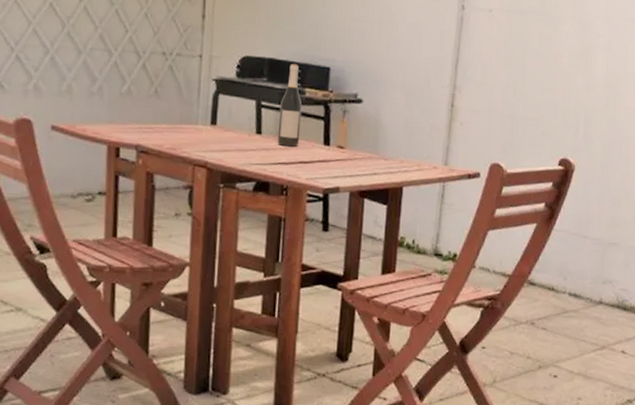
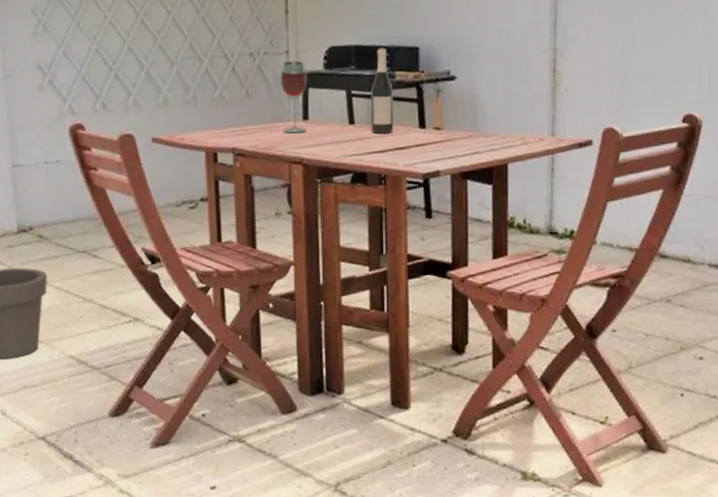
wineglass: none [190,65,219,137] -> present [280,60,308,134]

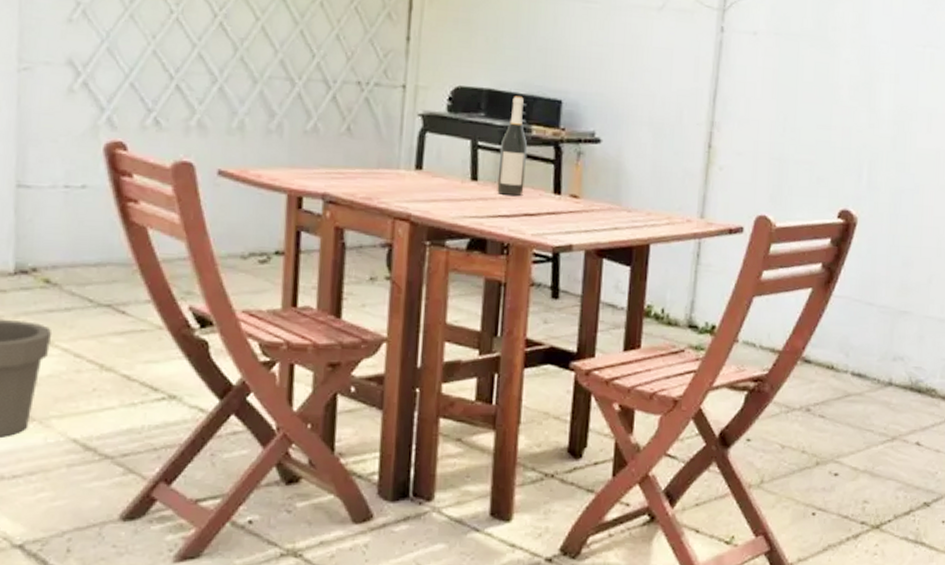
wineglass: present [280,60,308,134] -> none [390,97,427,185]

